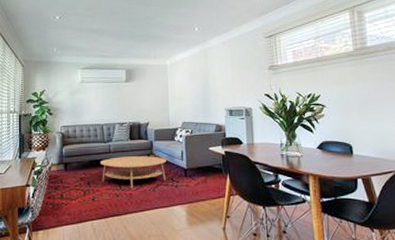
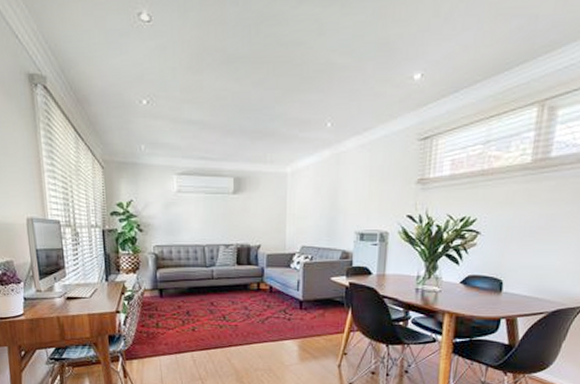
coffee table: present [100,156,166,189] -> none [201,284,279,320]

